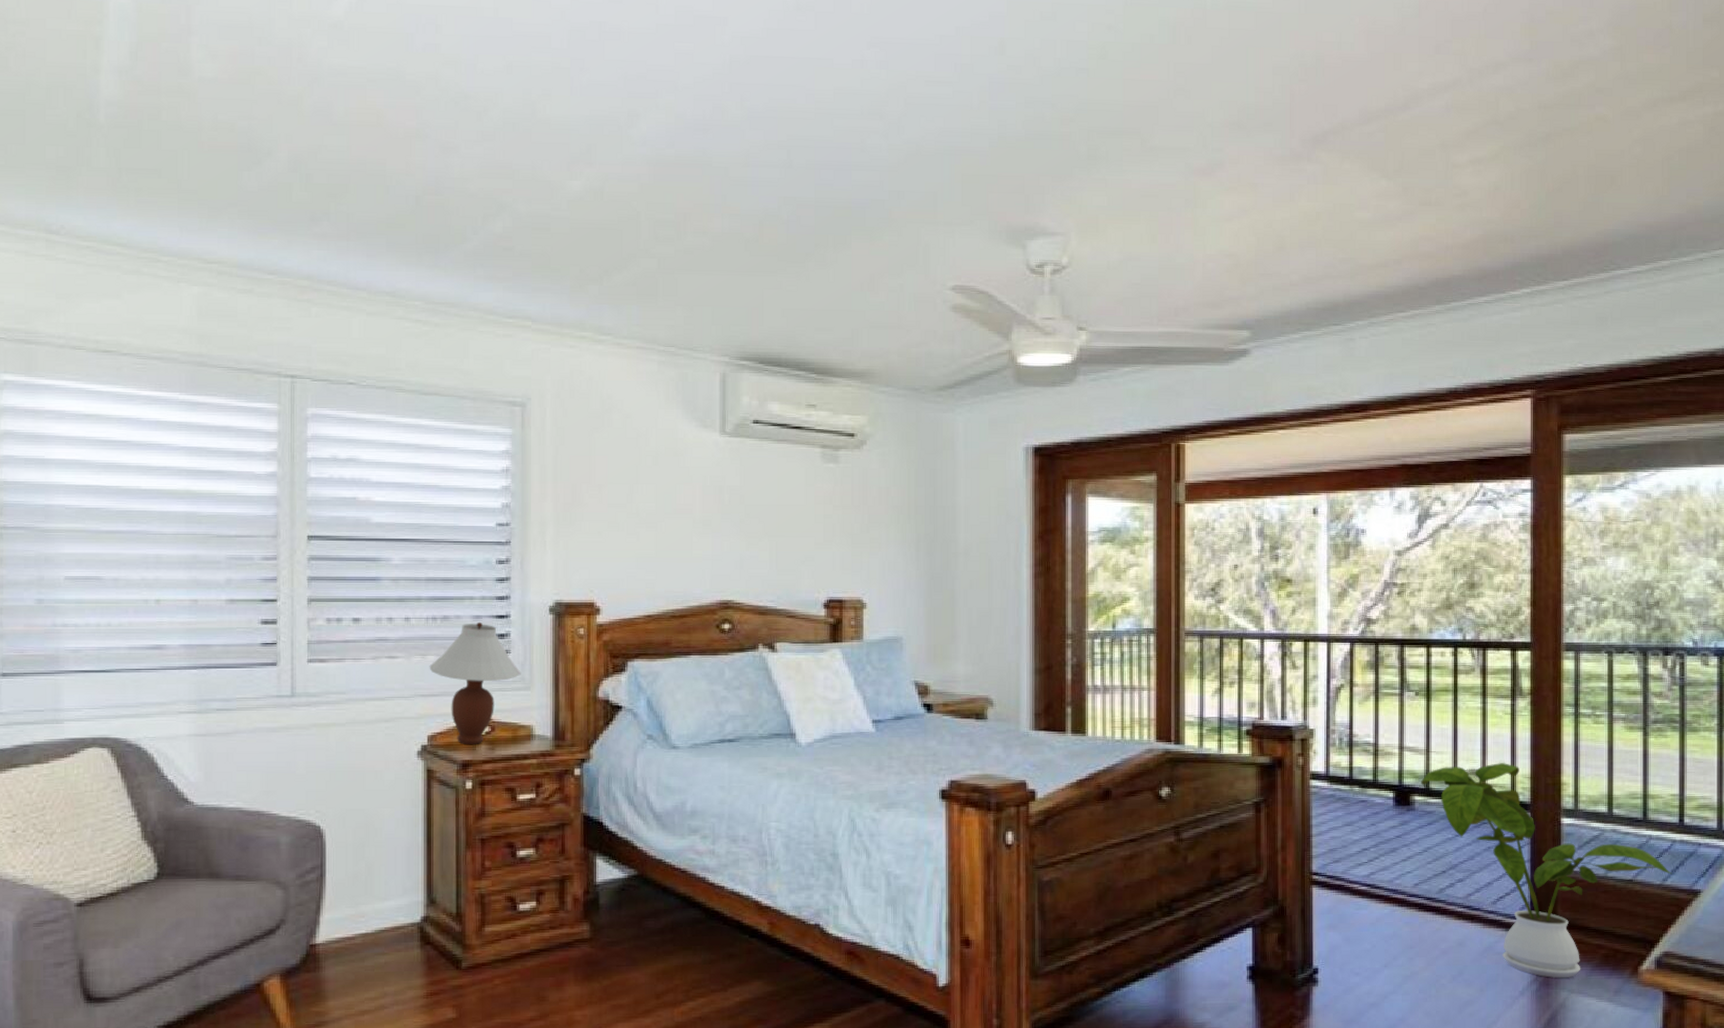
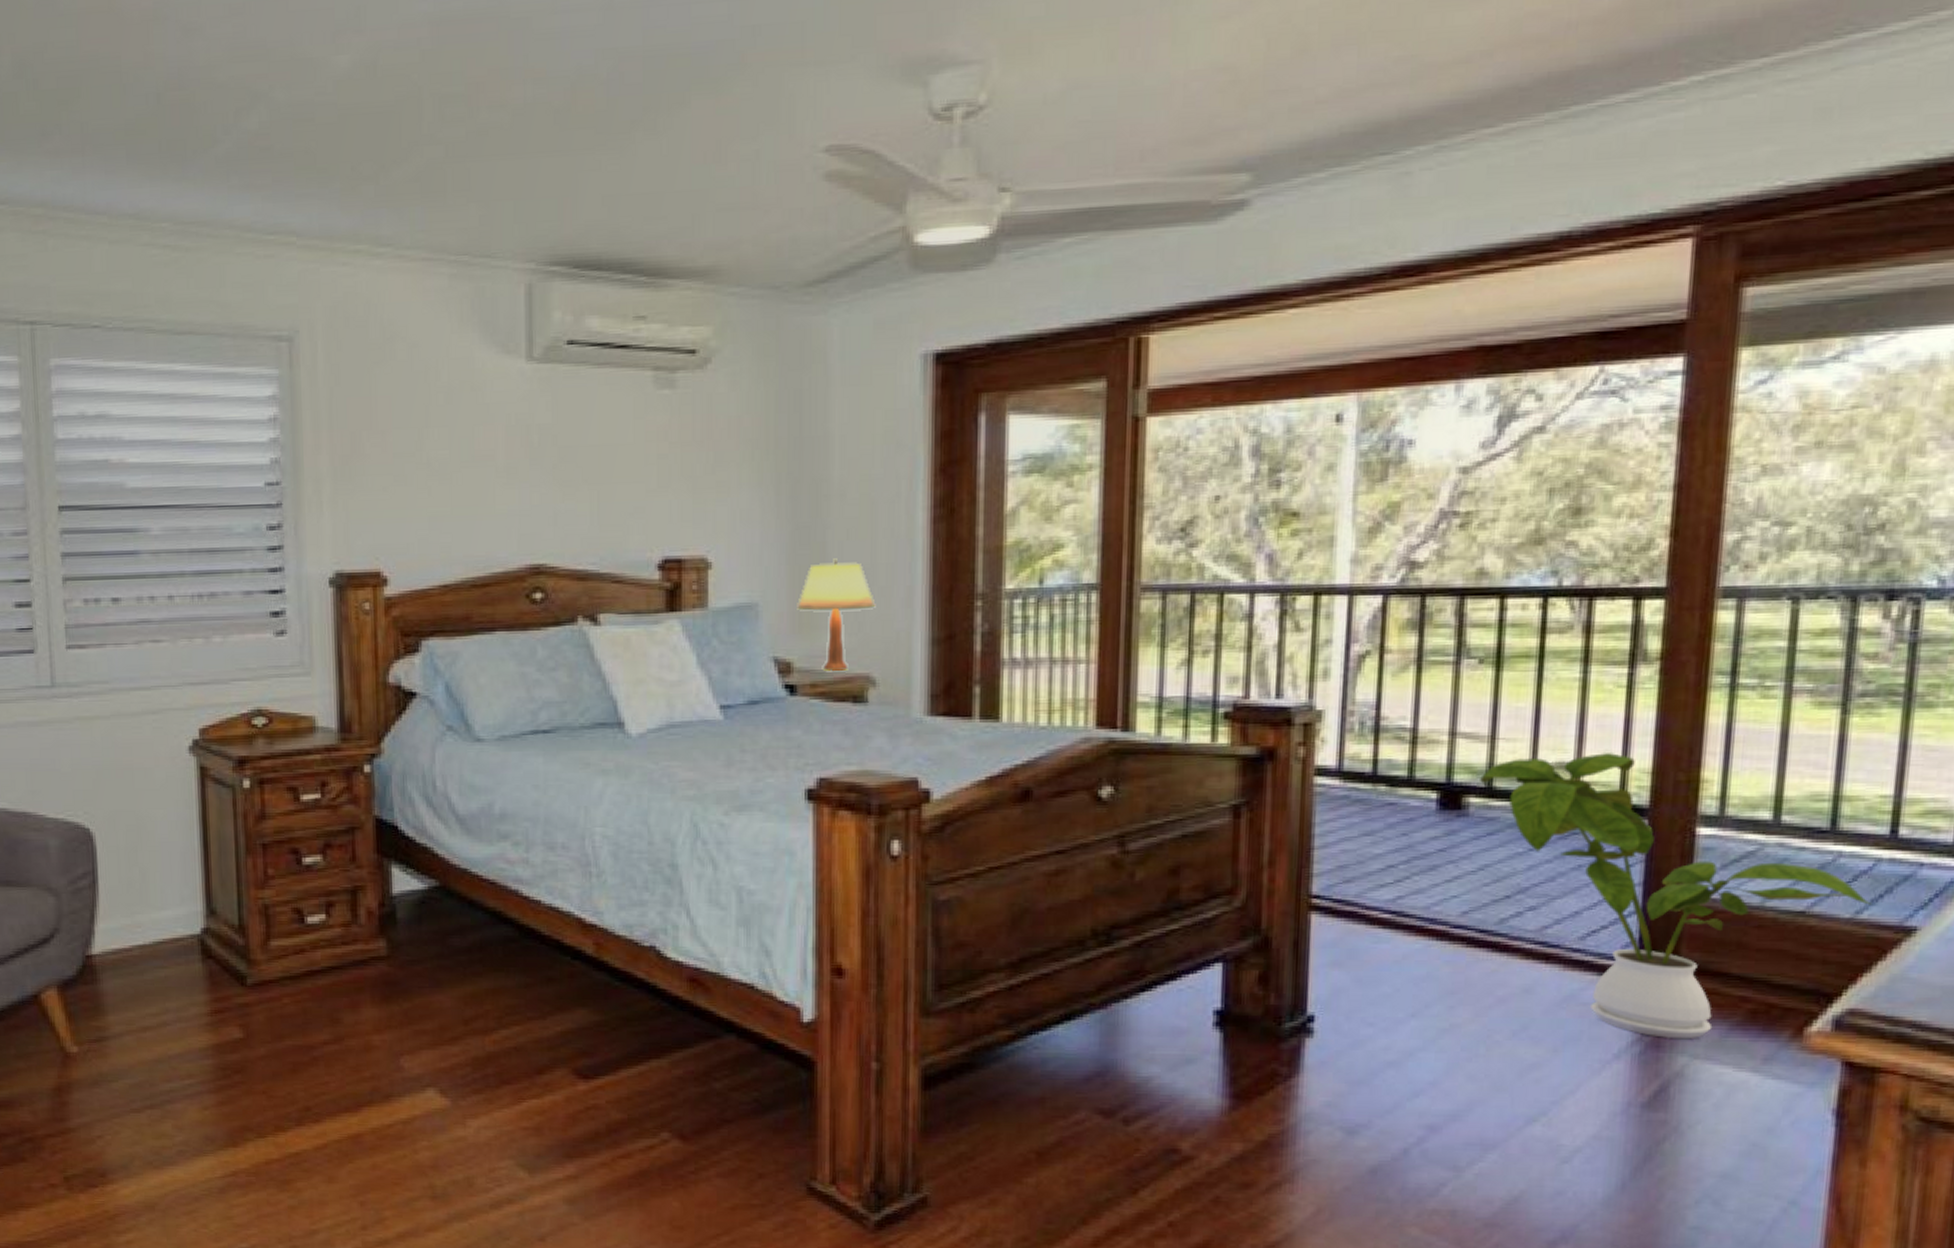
table lamp: present [429,621,521,744] -> none [197,598,300,738]
table lamp: none [932,604,991,693] -> present [797,560,874,671]

